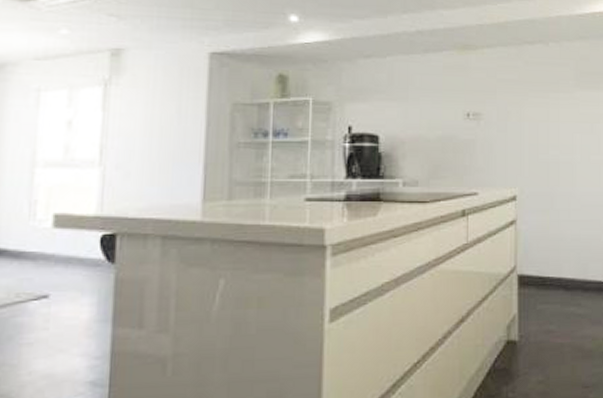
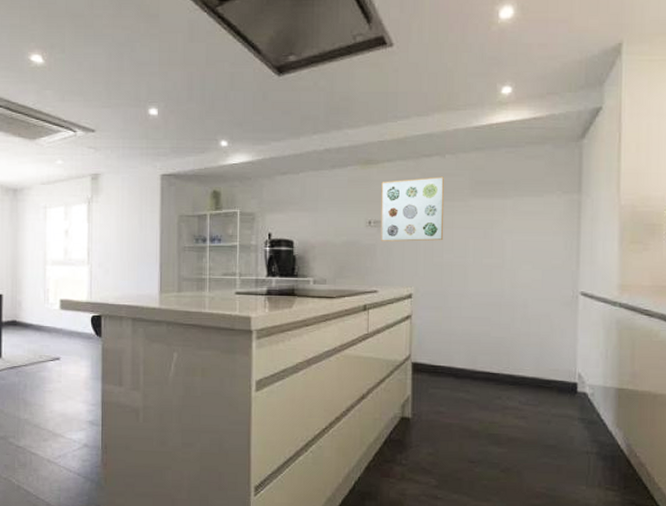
wall art: none [480,65,549,137] -> present [380,176,444,242]

